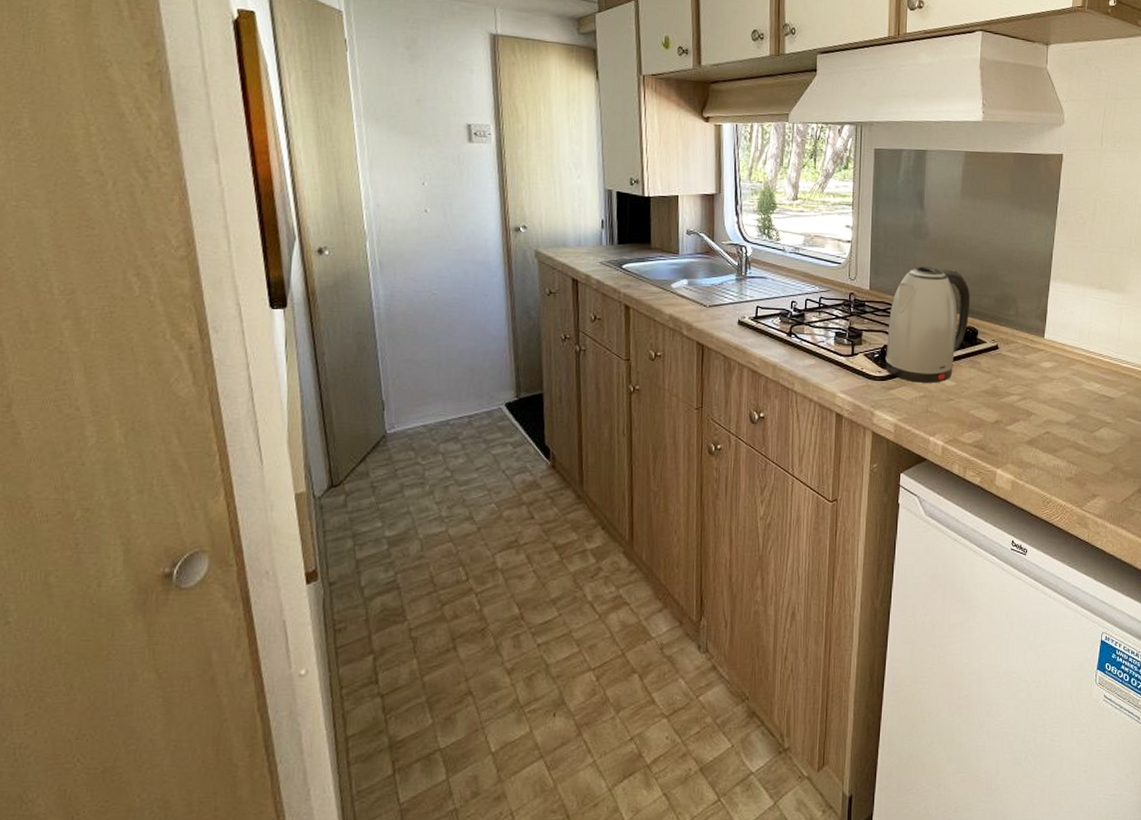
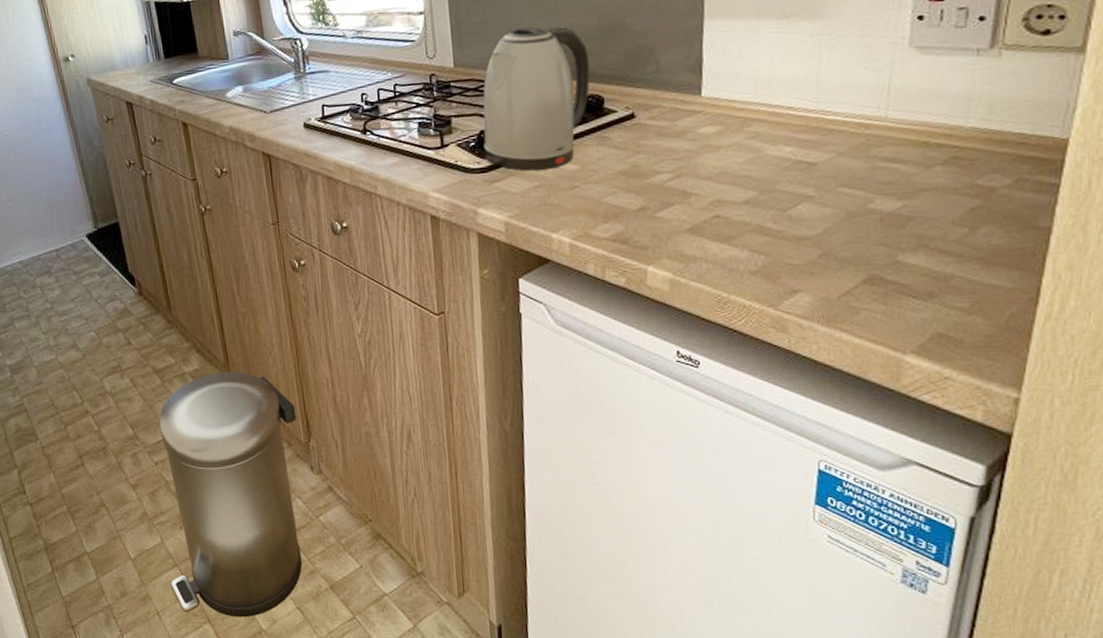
pedal bin: none [532,549,692,810] -> present [159,371,303,618]

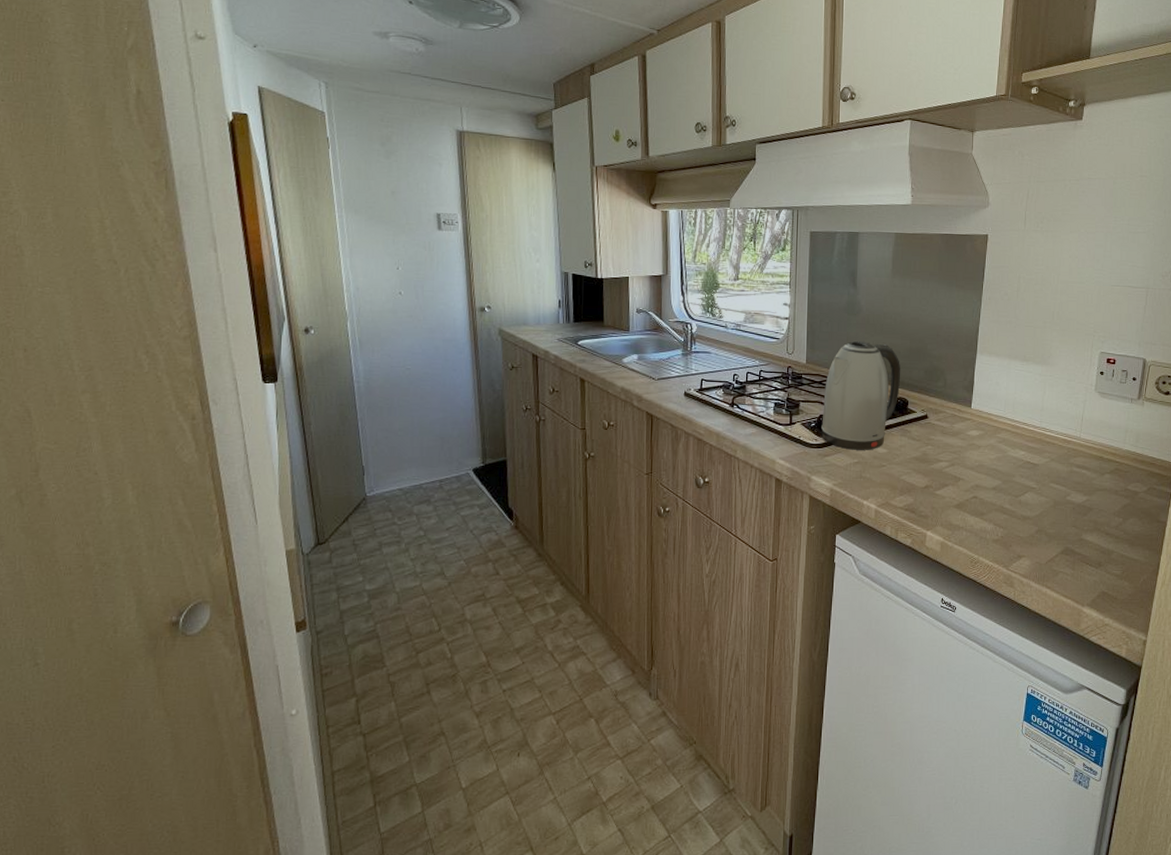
pedal bin: present [159,371,303,618] -> none [498,603,644,843]

